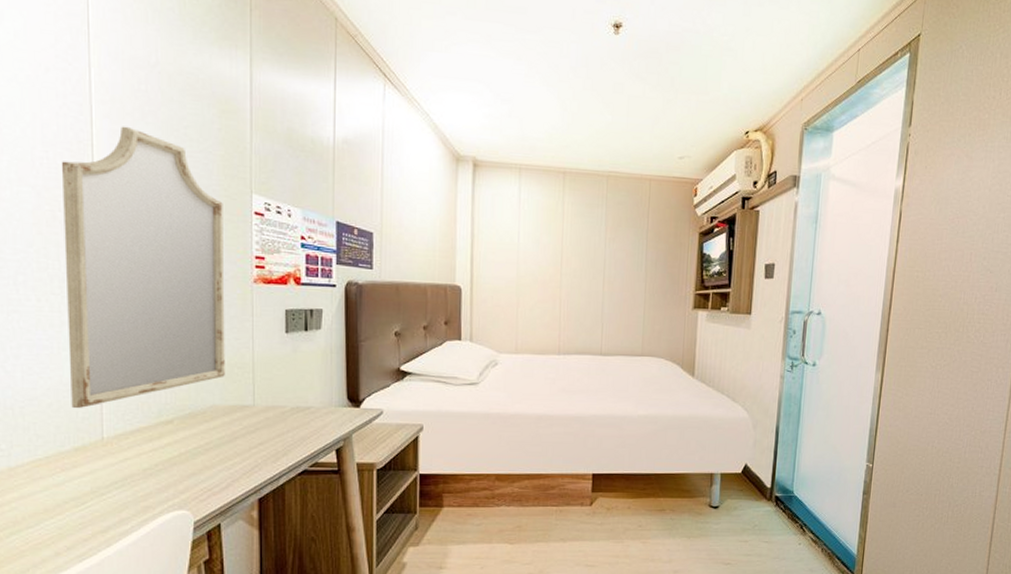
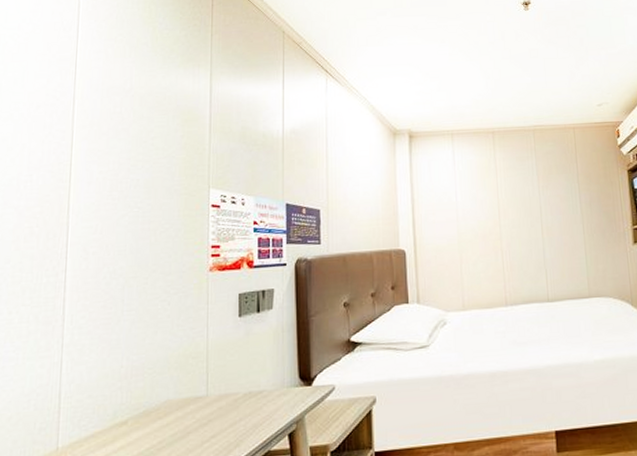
home mirror: present [62,126,225,408] -> none [30,144,183,419]

